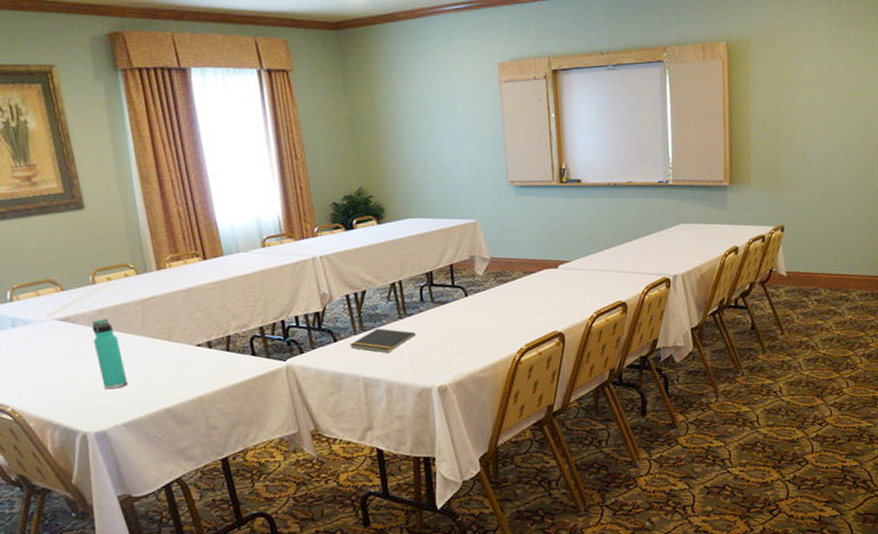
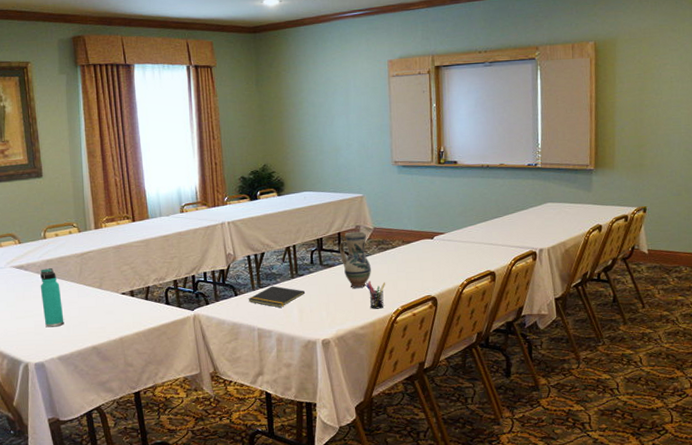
pitcher: none [451,262,490,327] -> present [339,231,371,288]
pen holder: none [484,318,507,350] -> present [365,281,386,309]

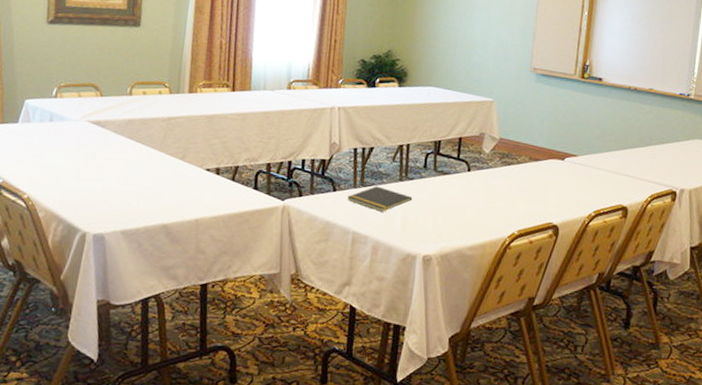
thermos bottle: present [40,268,64,328] -> none [113,128,138,197]
pitcher: present [339,231,371,288] -> none [457,138,491,203]
pen holder: present [365,281,386,309] -> none [481,196,505,230]

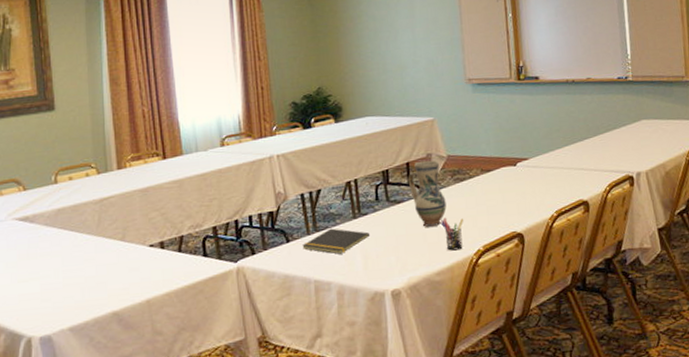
pitcher: none [457,138,491,203] -> present [408,160,447,227]
pen holder: none [481,196,505,230] -> present [440,217,464,251]

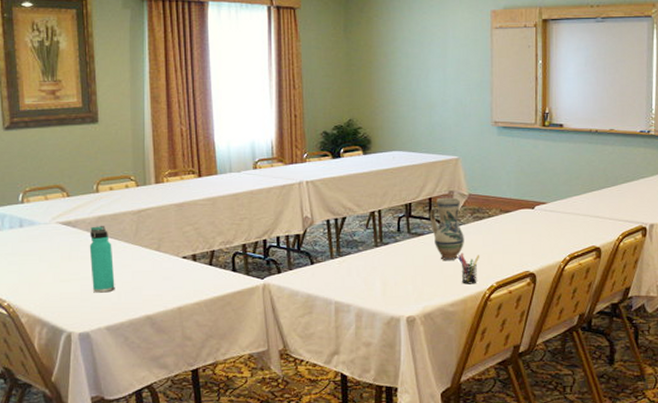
thermos bottle: none [48,218,78,292] -> present [89,226,115,293]
notepad: present [302,228,371,254] -> none [326,254,390,279]

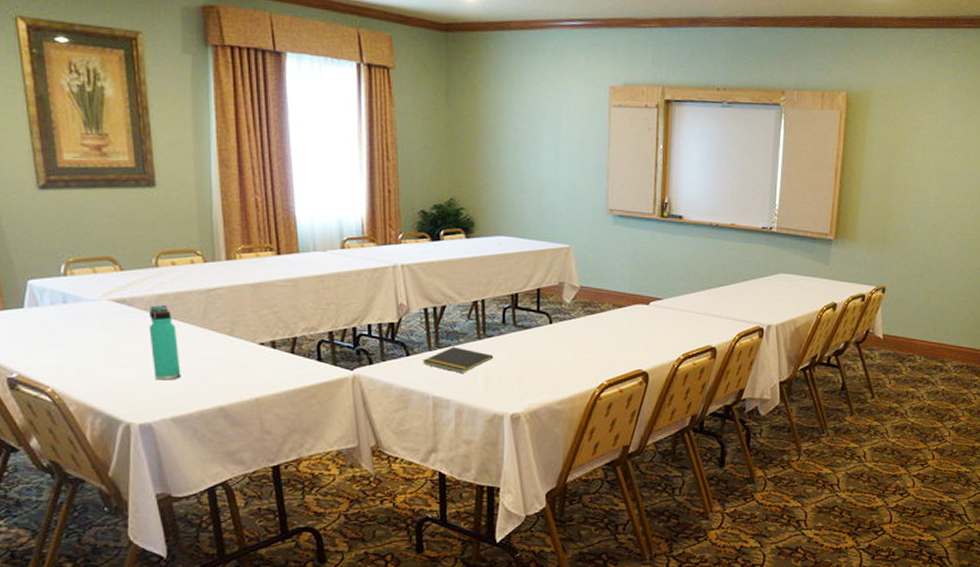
notepad: none [326,254,390,279] -> present [423,346,494,373]
pitcher: present [429,197,464,260] -> none [537,288,574,356]
pen holder: present [457,252,480,284] -> none [566,348,591,382]

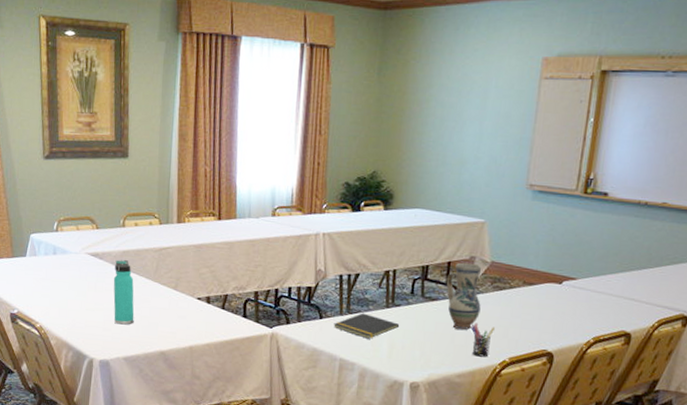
pitcher: none [537,288,574,356] -> present [446,262,482,330]
pen holder: none [566,348,591,382] -> present [470,323,496,357]

